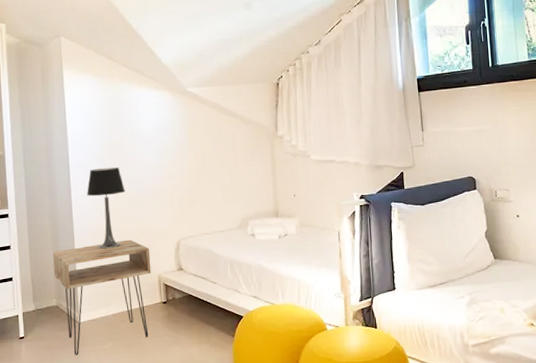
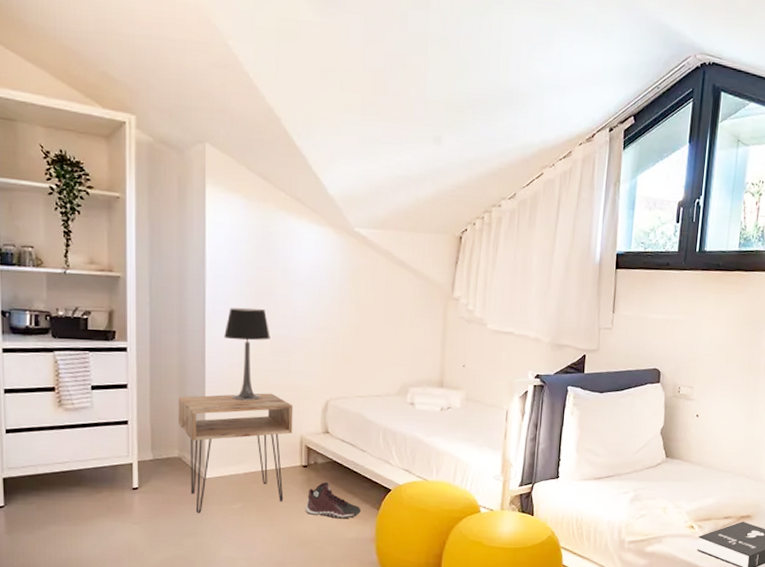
sneaker: none [168,315,219,349] -> present [305,482,362,519]

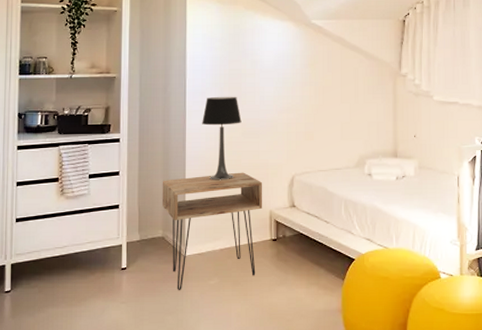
sneaker: present [305,482,362,519] -> none [275,255,328,291]

